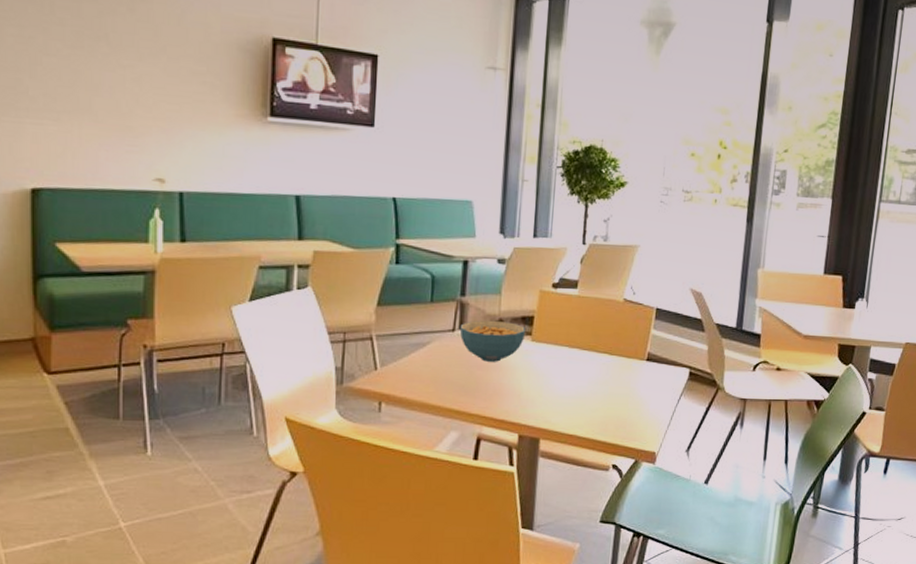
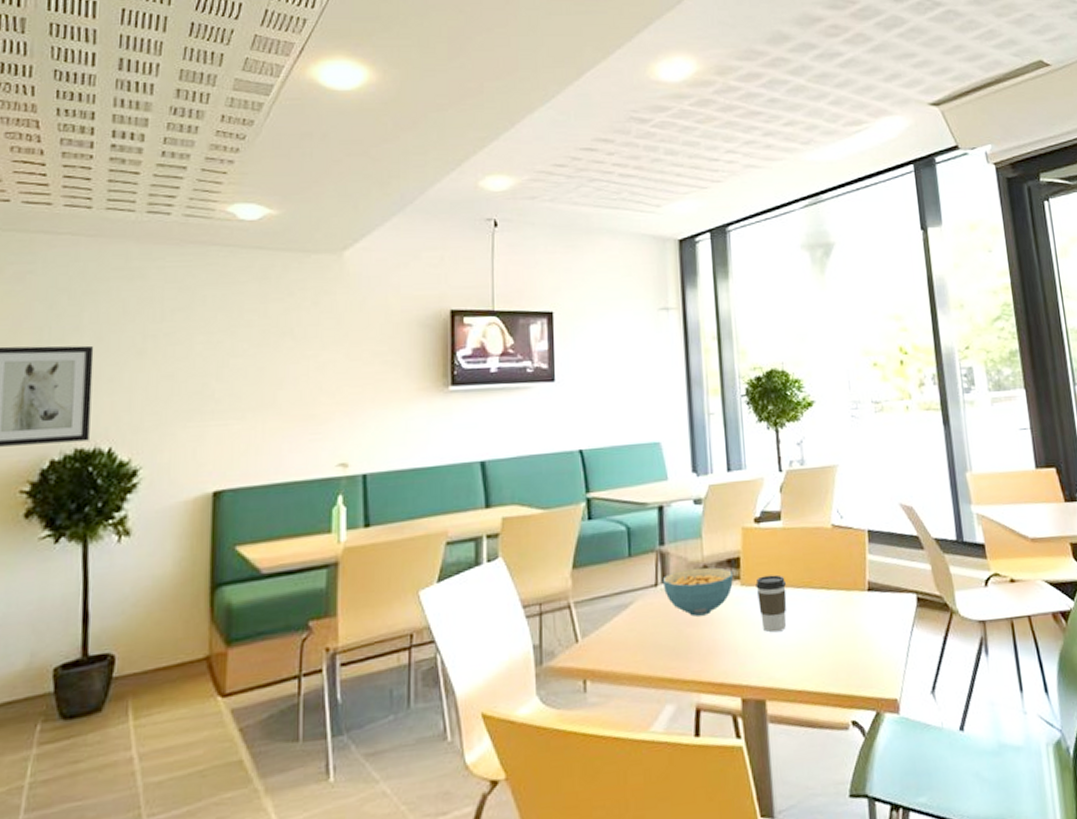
coffee cup: none [545,335,574,385] -> present [756,574,787,633]

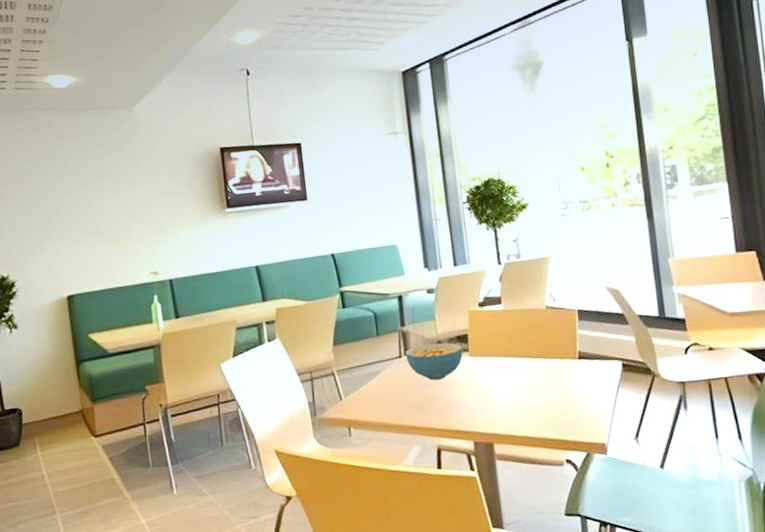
coffee cup: present [756,574,787,633] -> none [482,347,509,392]

